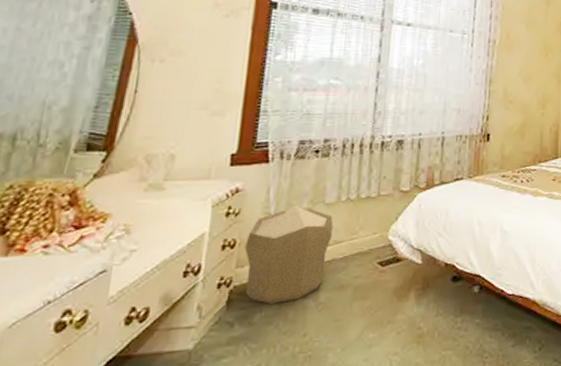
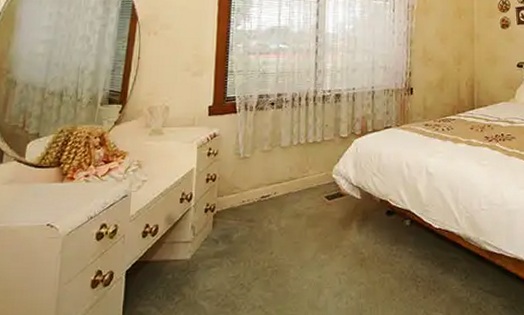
pouf: present [244,205,334,304] -> none [223,148,289,227]

